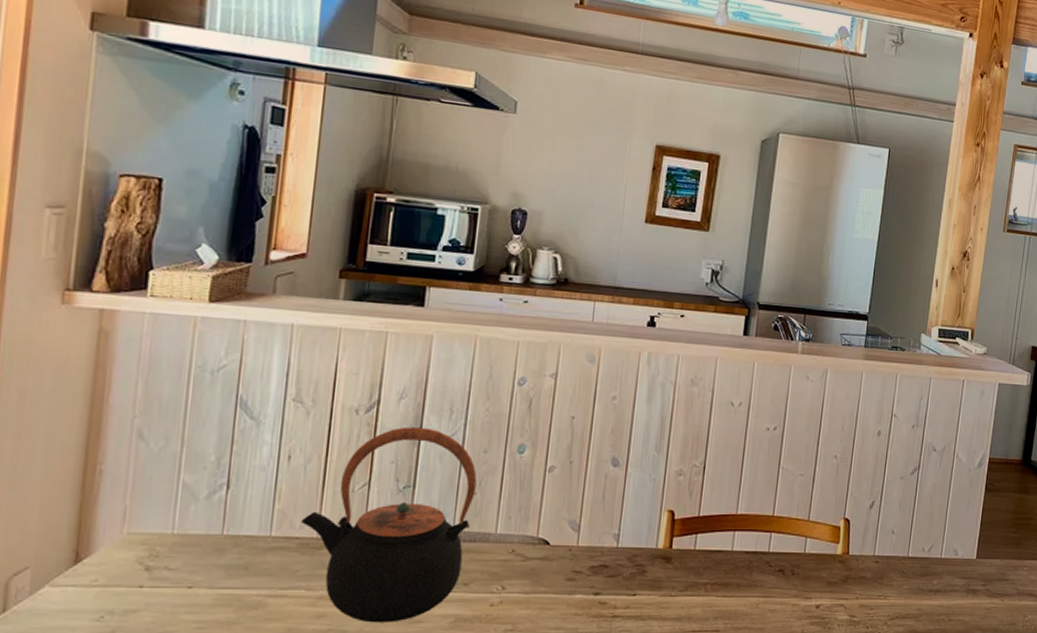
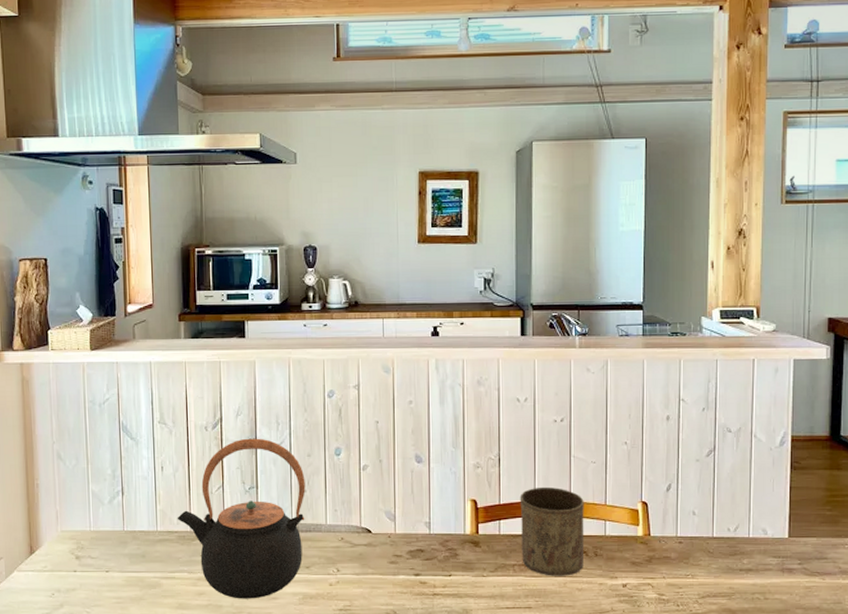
cup: none [715,499,788,596] -> present [520,486,584,576]

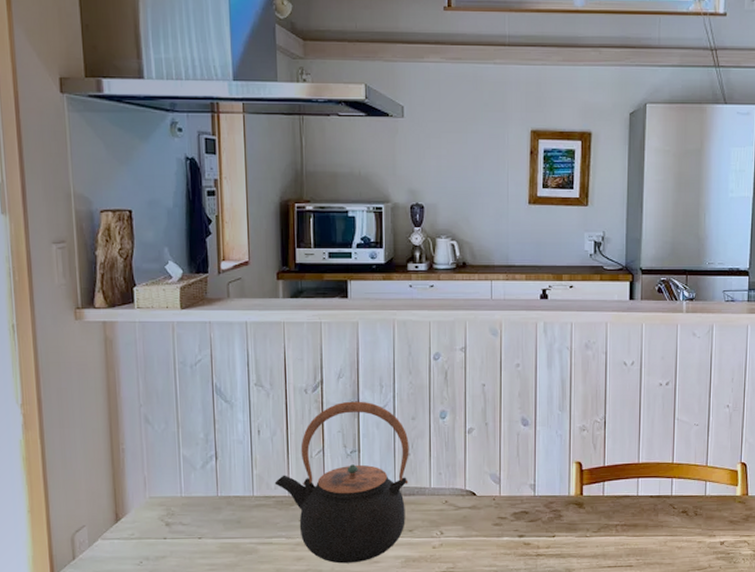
cup: present [520,486,584,576] -> none [624,449,686,536]

